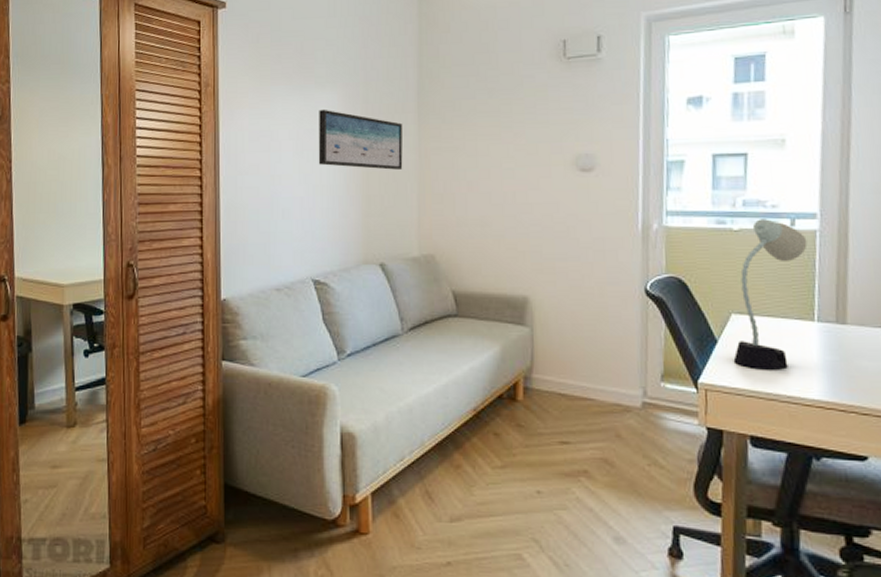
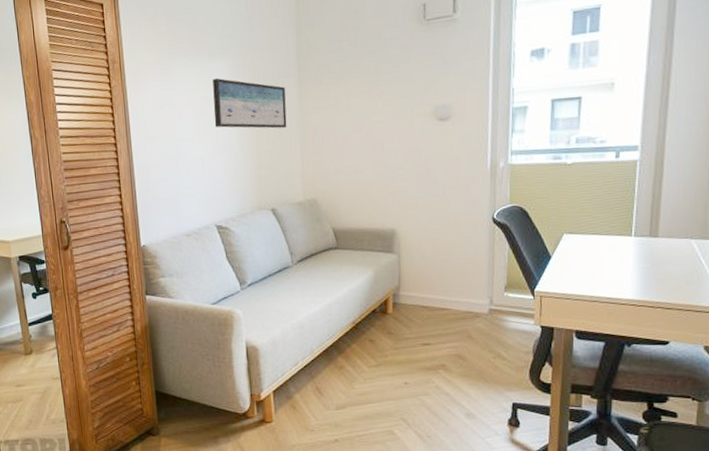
desk lamp: present [733,219,808,370] -> none [564,153,629,278]

